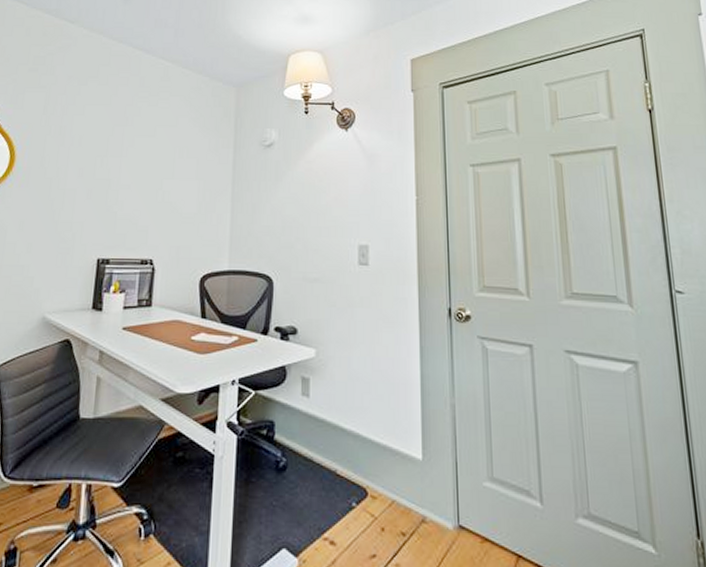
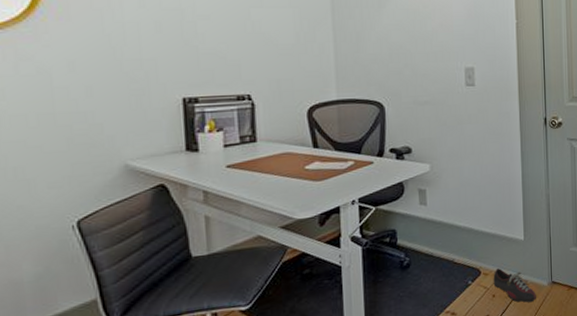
shoe: none [382,493,438,550] -> present [493,268,536,303]

